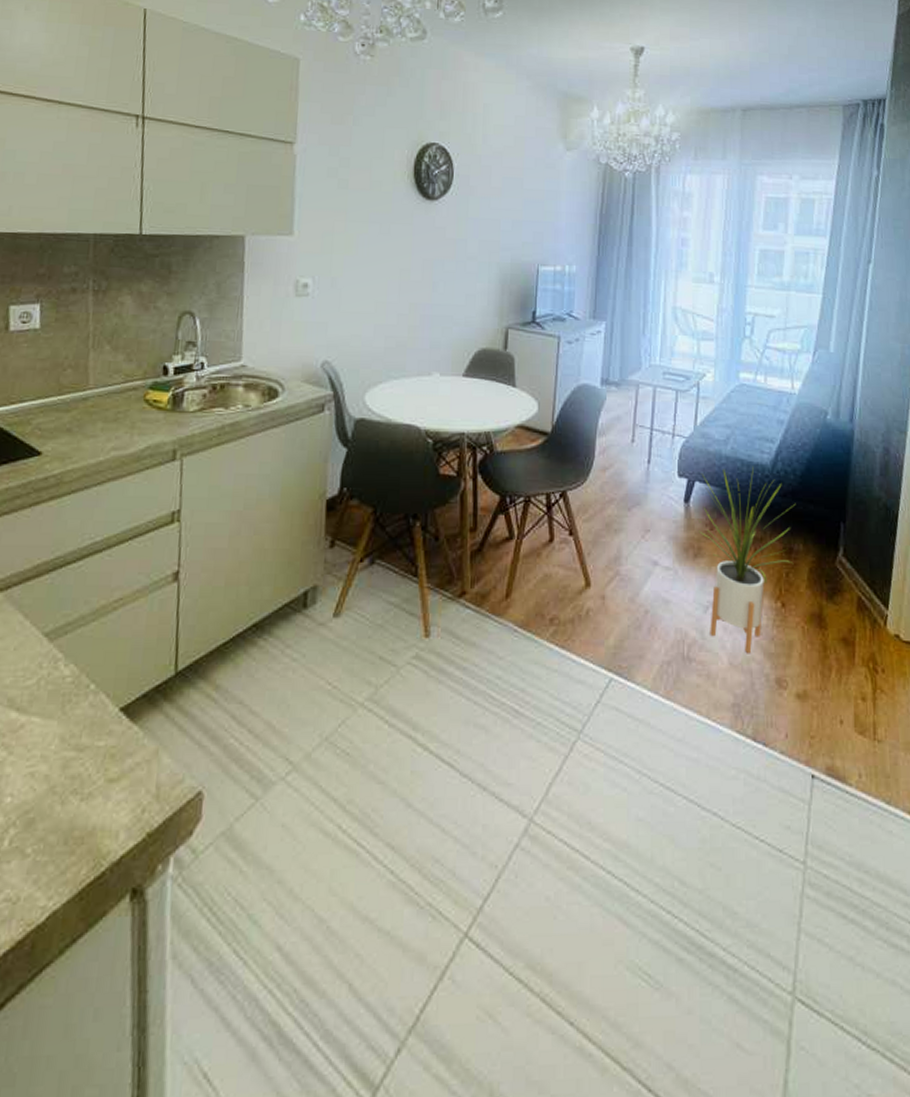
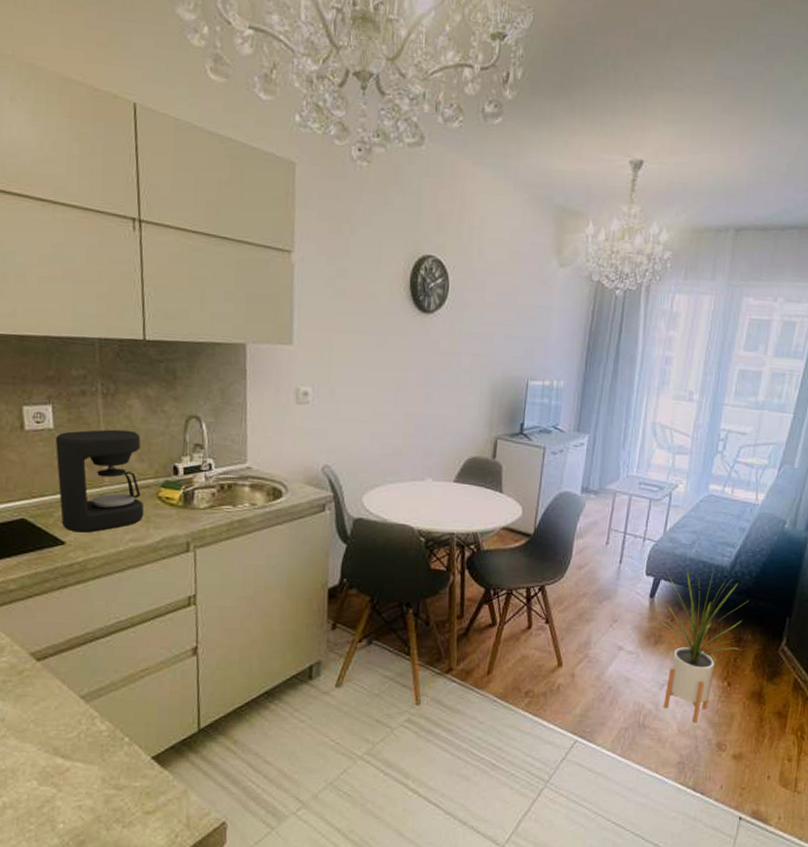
coffee maker: none [39,328,131,442] -> present [56,429,144,533]

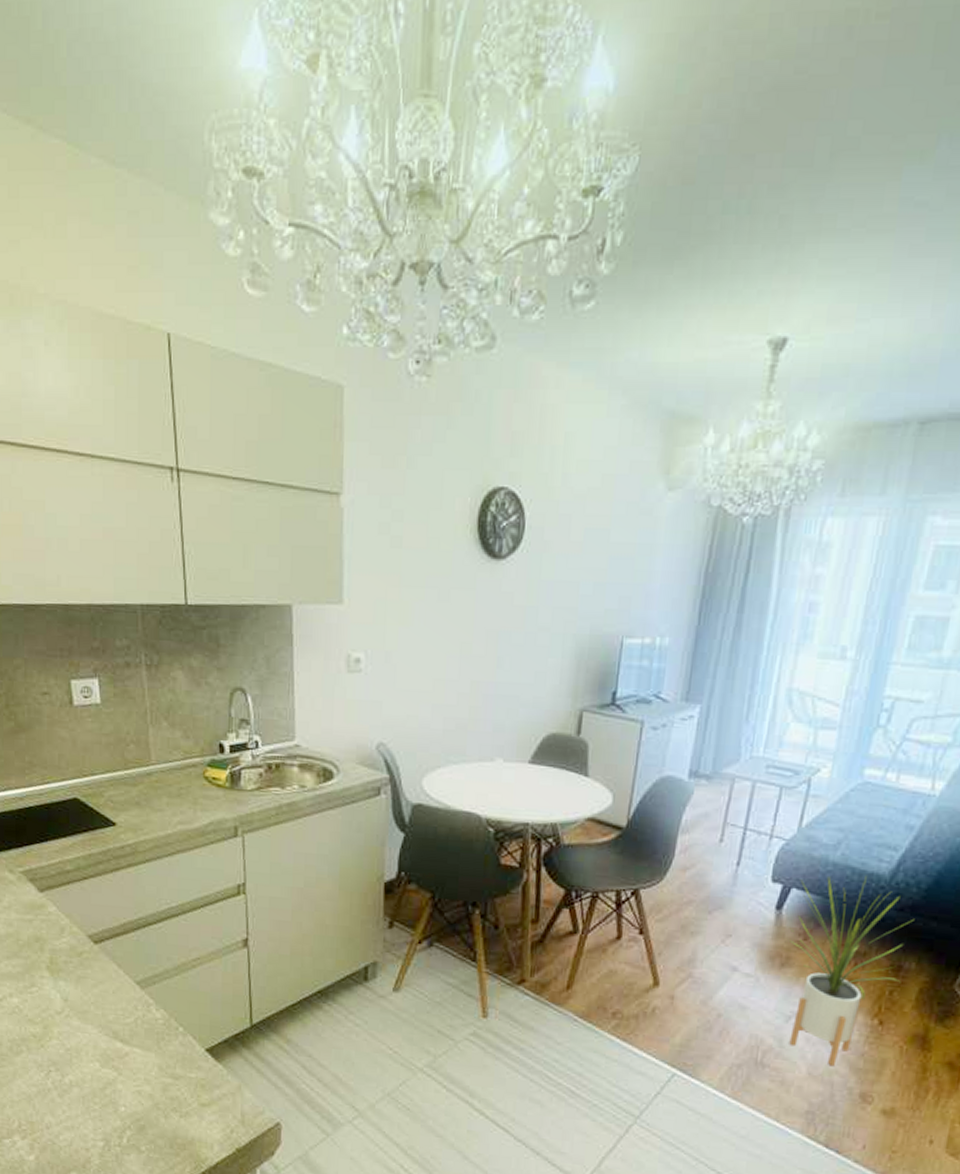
coffee maker: present [56,429,144,533] -> none [103,704,191,814]

